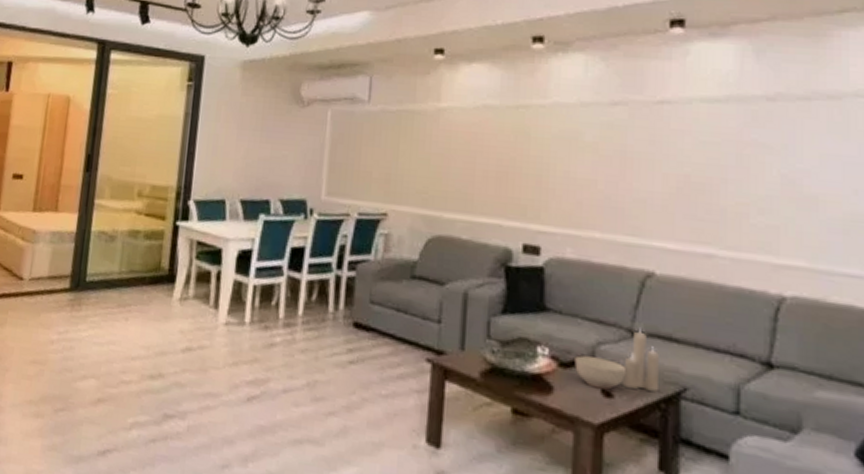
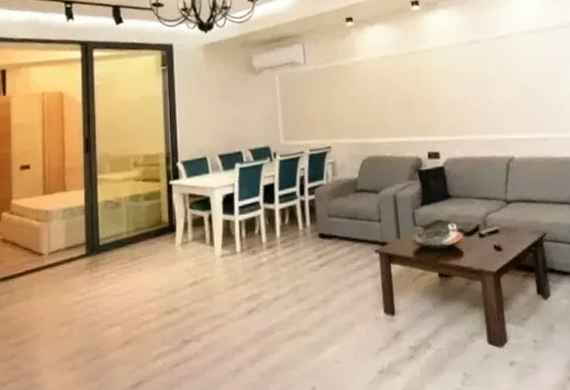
bowl: present [574,355,627,390] -> none [474,224,508,246]
candle: present [621,328,660,392] -> none [505,197,530,241]

